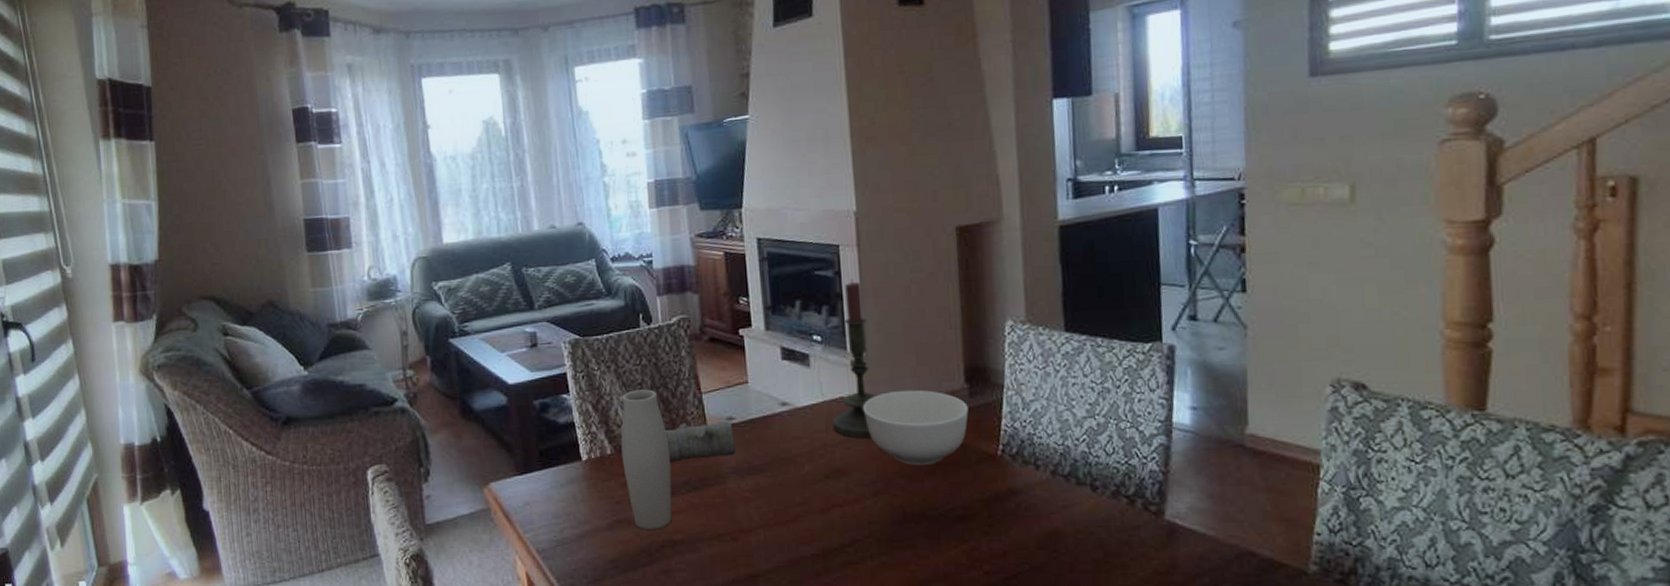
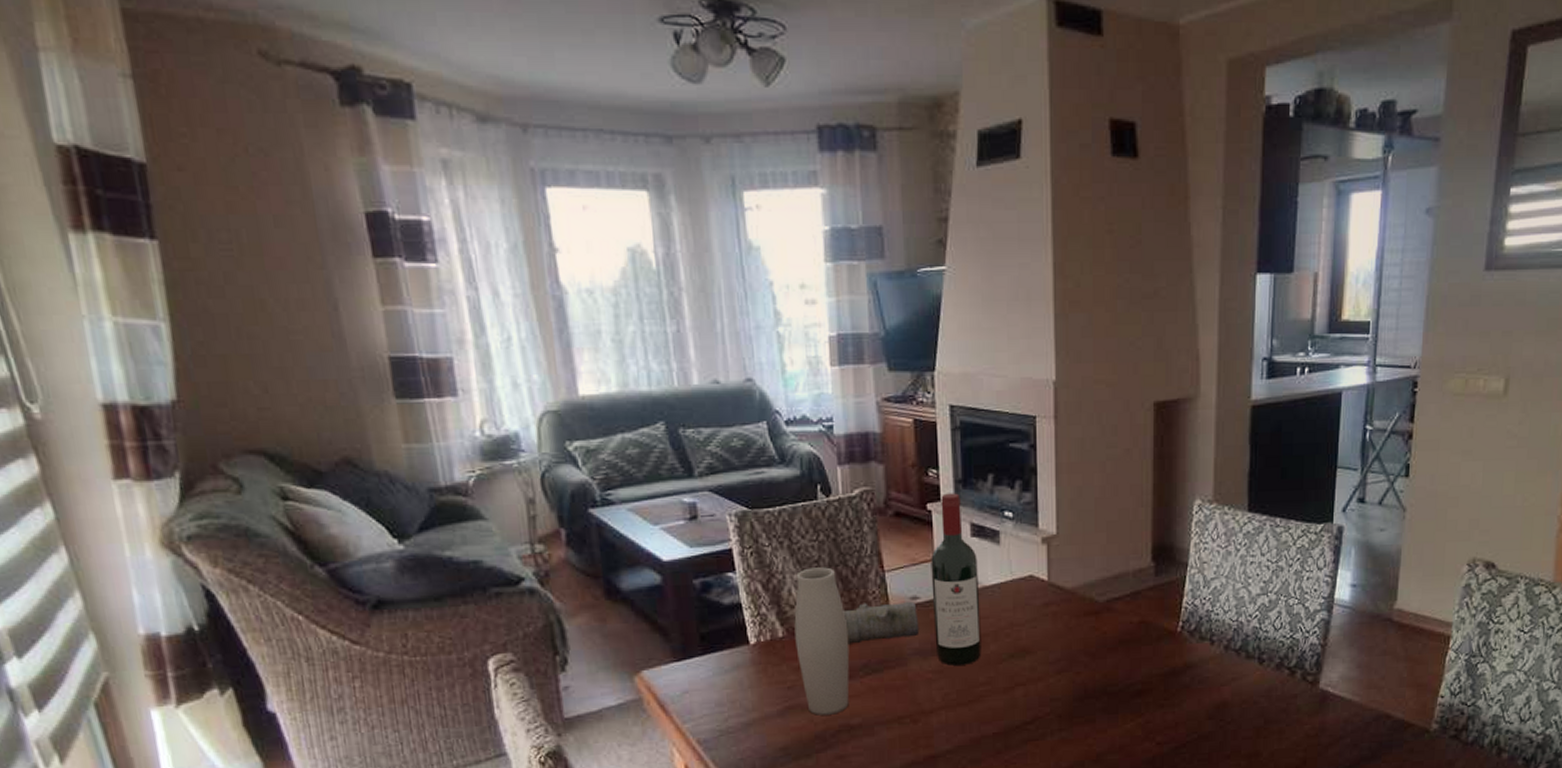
wine bottle: none [744,319,797,485] -> present [931,493,982,666]
candle: present [832,278,878,439] -> none [1020,452,1067,618]
bowl: present [862,389,969,465] -> none [1051,568,1153,643]

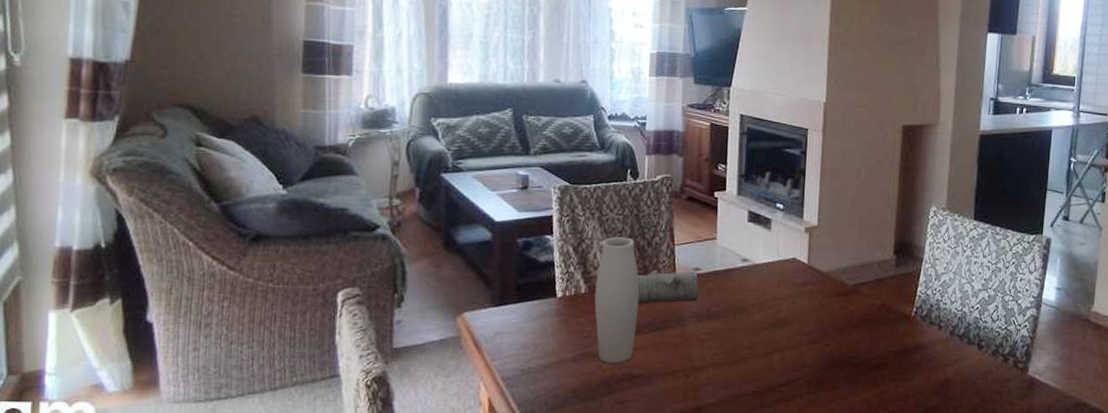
wine bottle: present [931,493,982,666] -> none [710,185,752,330]

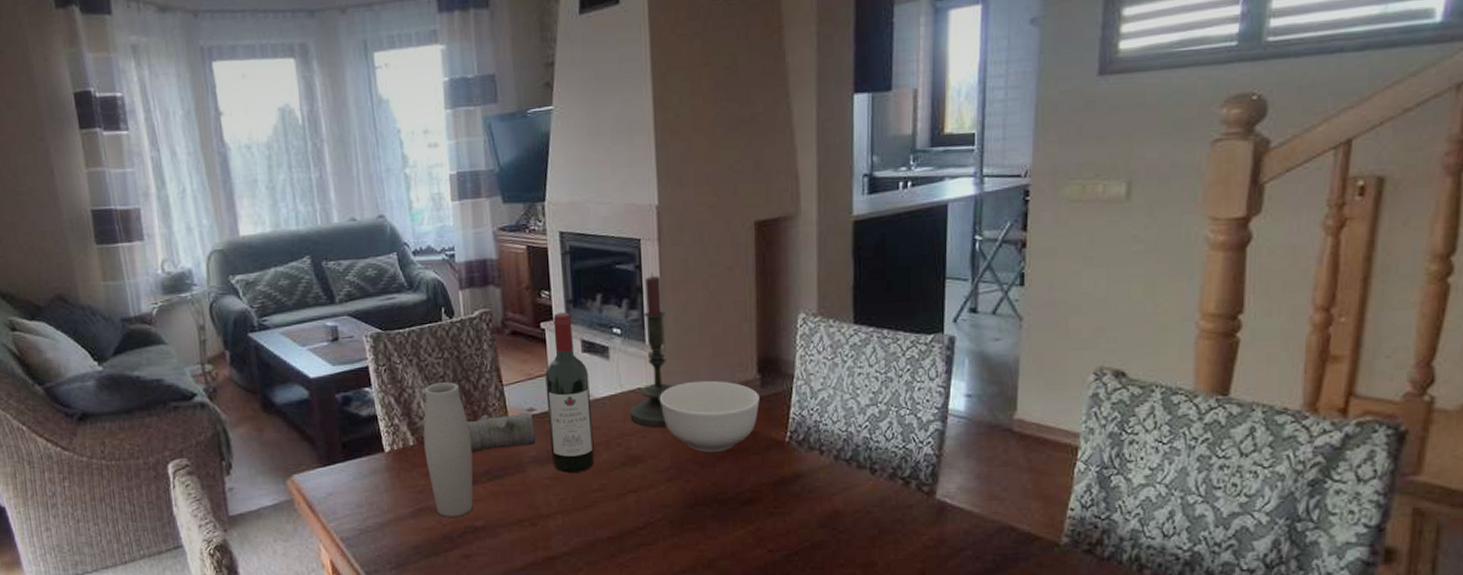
wine bottle: none [710,185,752,330] -> present [545,312,595,473]
candle: none [783,158,824,295] -> present [630,272,674,428]
bowl: none [810,256,894,320] -> present [659,380,760,452]

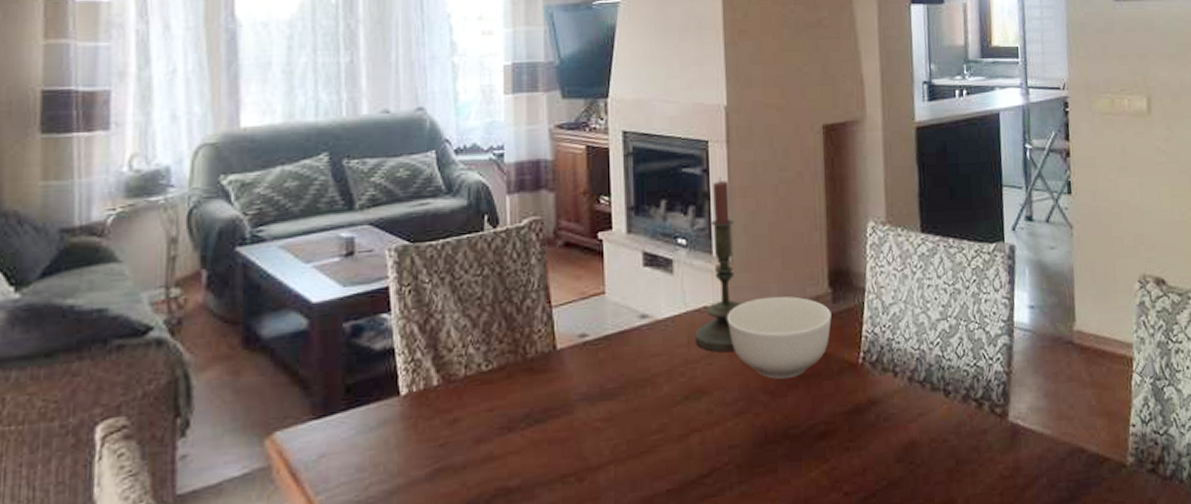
vase: present [423,382,474,517] -> none [451,304,511,478]
decorative log: present [466,413,536,453] -> none [505,340,588,392]
wine bottle: present [545,312,595,473] -> none [601,220,654,412]

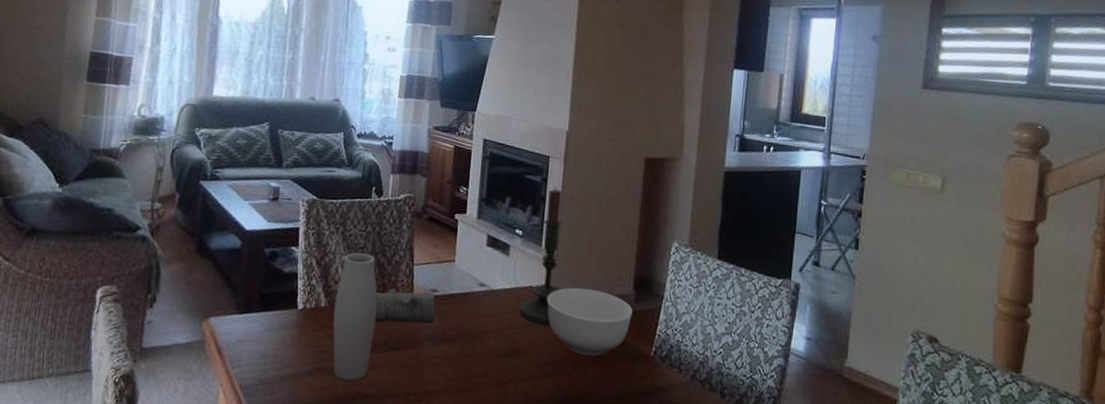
vase: none [451,304,511,478] -> present [333,252,378,382]
decorative log: none [505,340,588,392] -> present [375,288,435,324]

